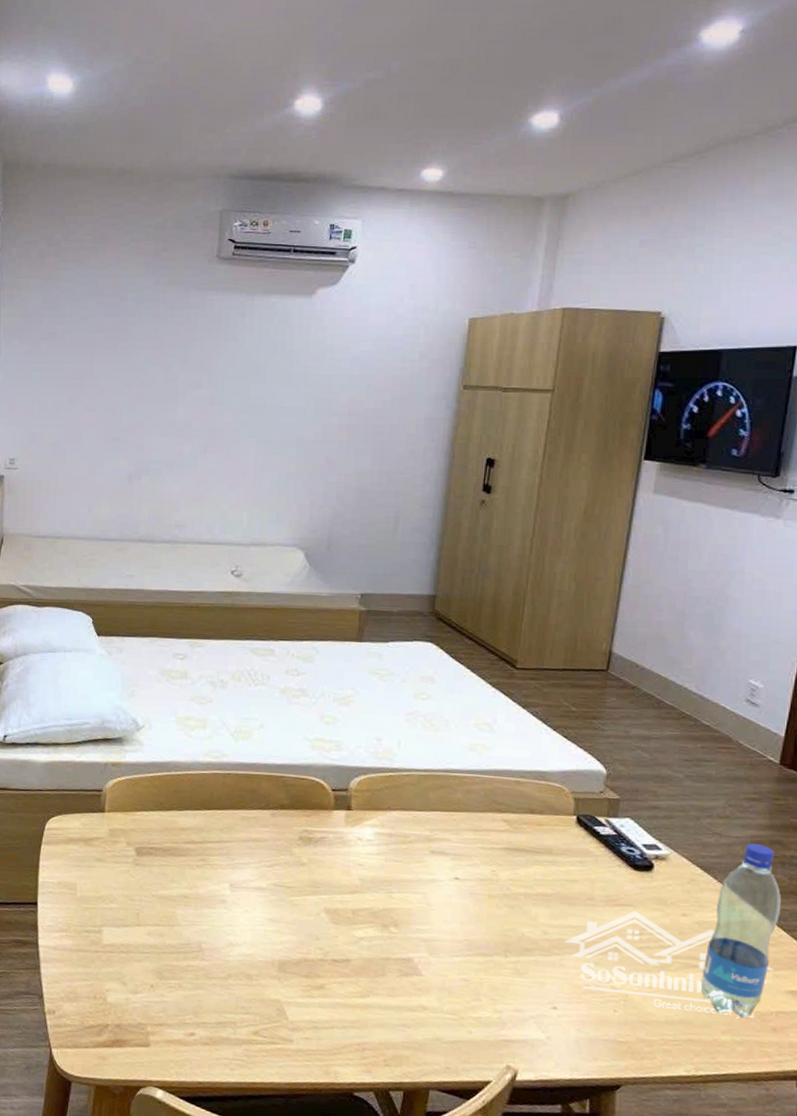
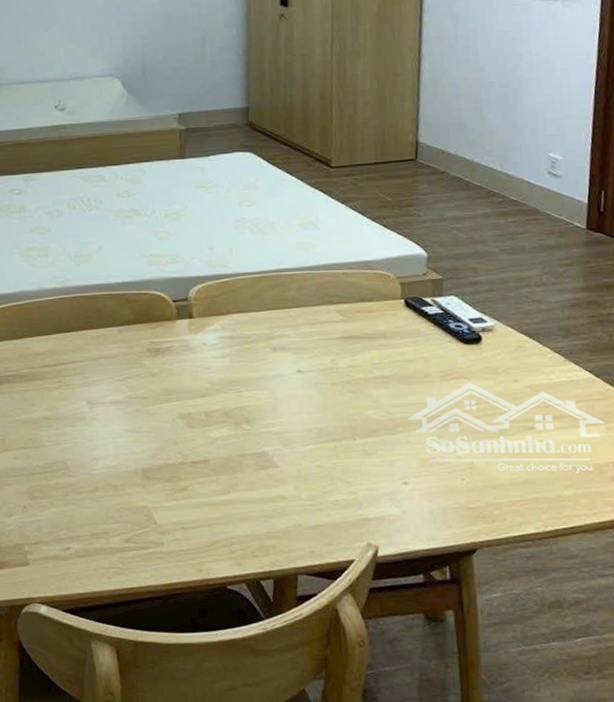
bottle: present [701,843,782,1018] -> none [539,306,605,472]

